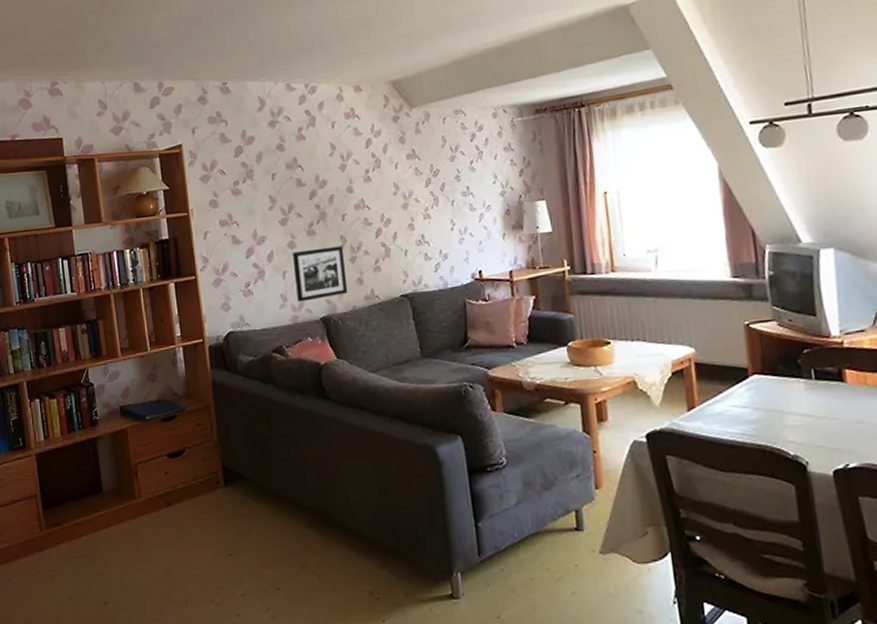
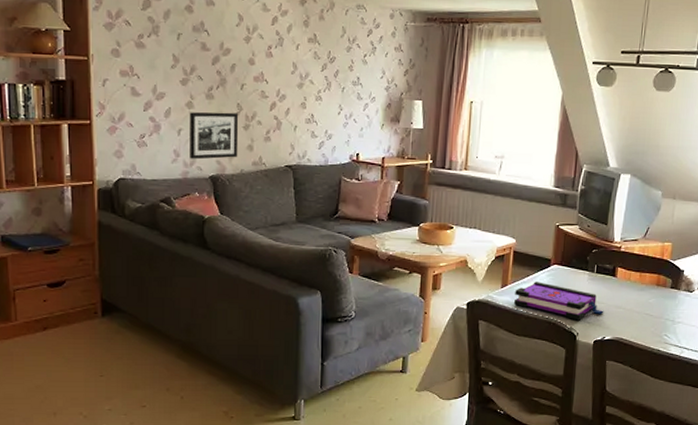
board game: none [707,398,839,445] -> present [513,282,604,321]

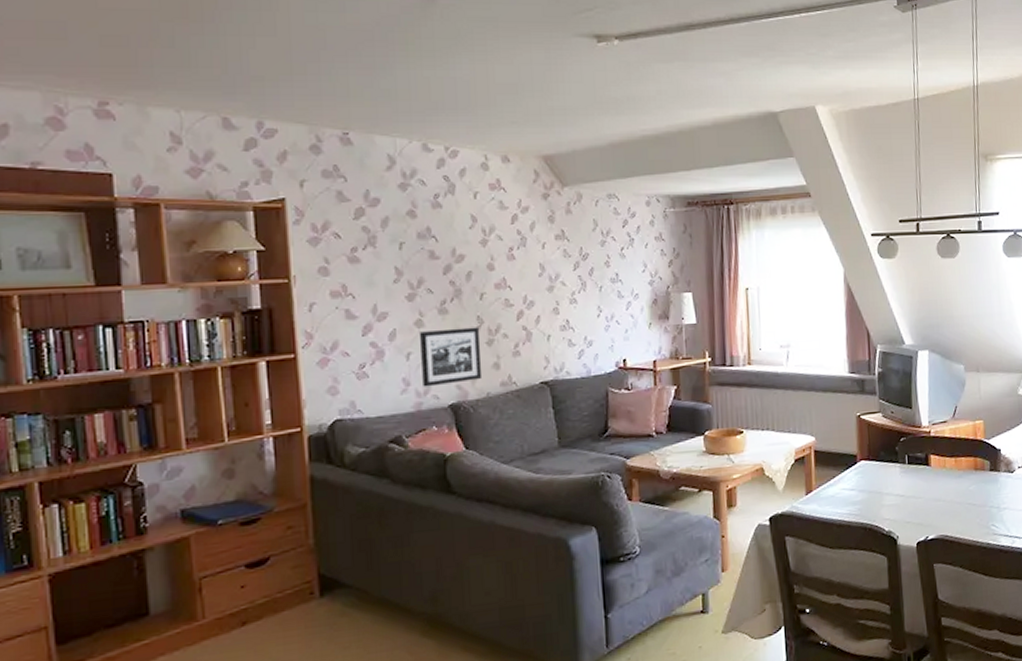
board game: present [513,282,604,321] -> none [821,482,923,522]

